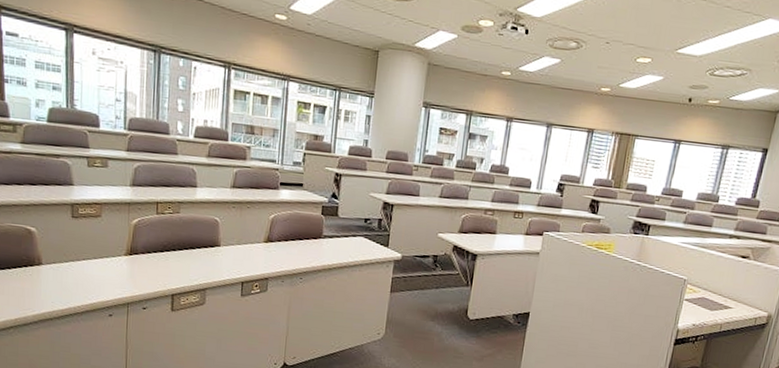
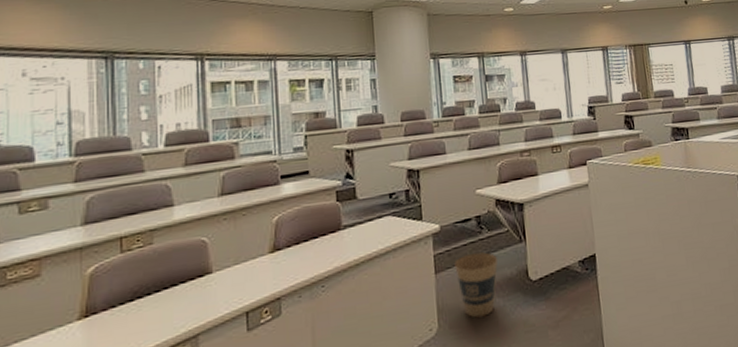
trash can: none [407,284,444,336] -> present [454,252,498,318]

